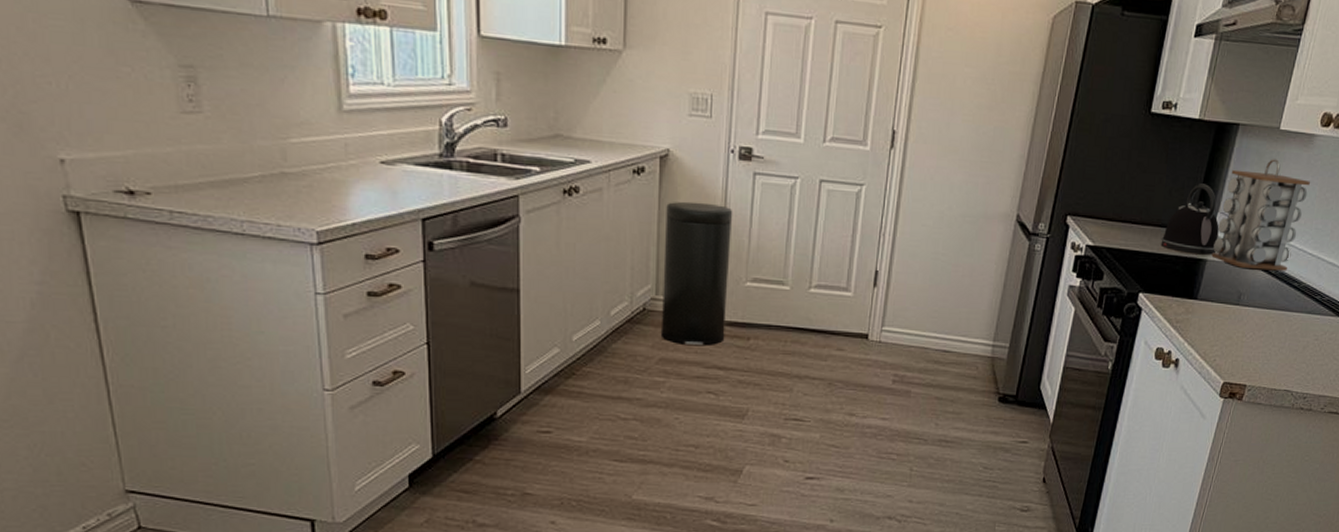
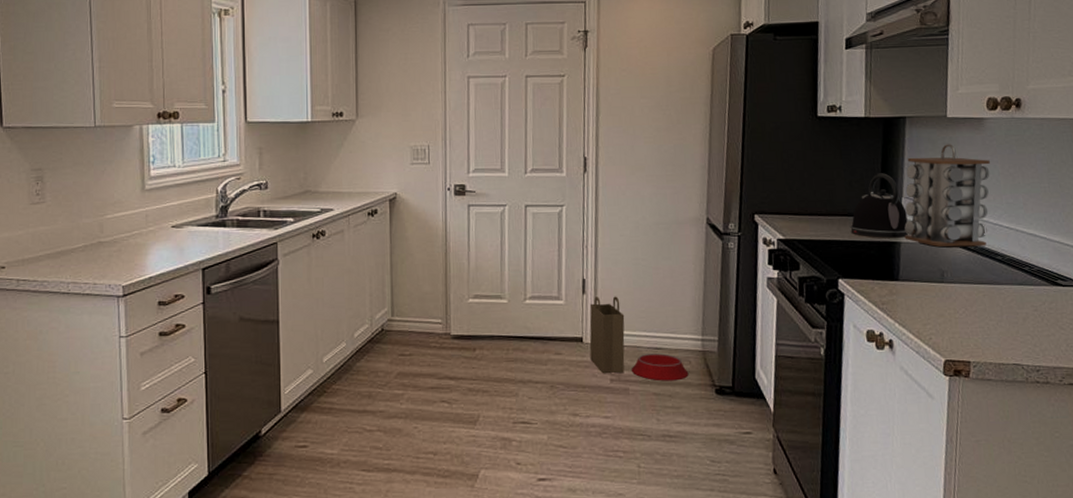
pedal bin: present [660,201,733,346] -> none [396,234,453,360]
shopping bag: none [874,291,916,375] -> present [589,296,625,374]
pet bowl: none [915,356,975,386] -> present [631,353,689,381]

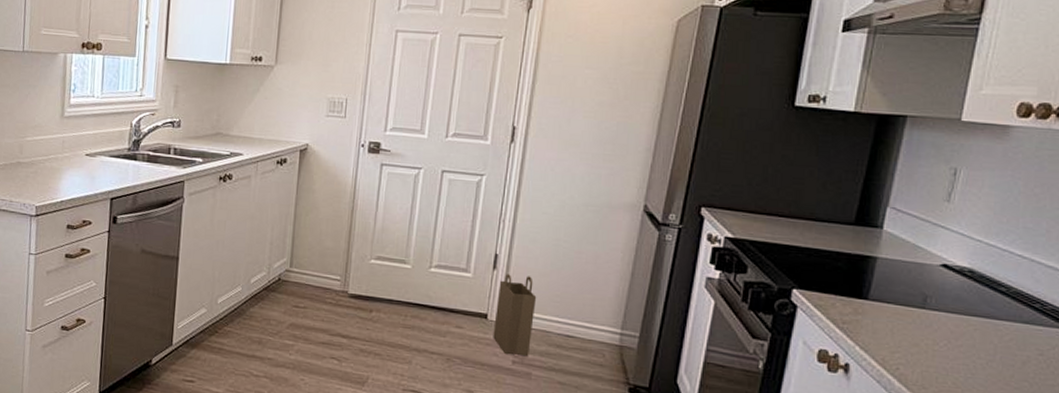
pet bowl: present [631,353,689,381] -> none [536,340,601,373]
kettle: present [850,173,908,238] -> none [816,176,890,253]
spice rack: present [904,144,991,249] -> none [883,151,1011,274]

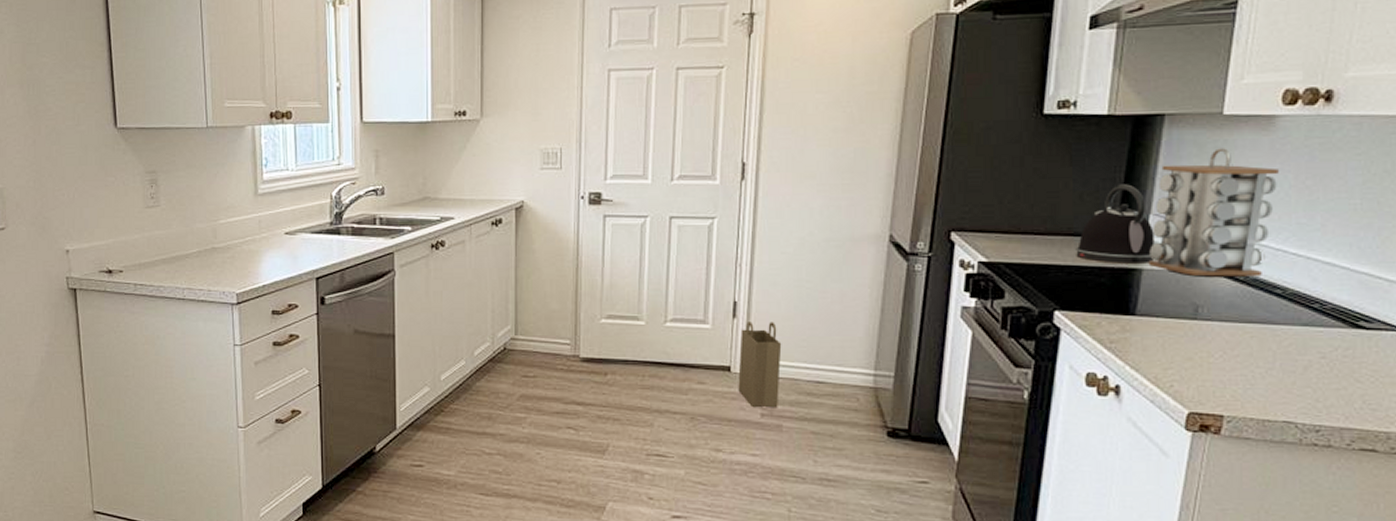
kettle: none [816,176,890,253] -> present [1076,184,1155,264]
spice rack: none [883,151,1011,274] -> present [1148,148,1280,278]

